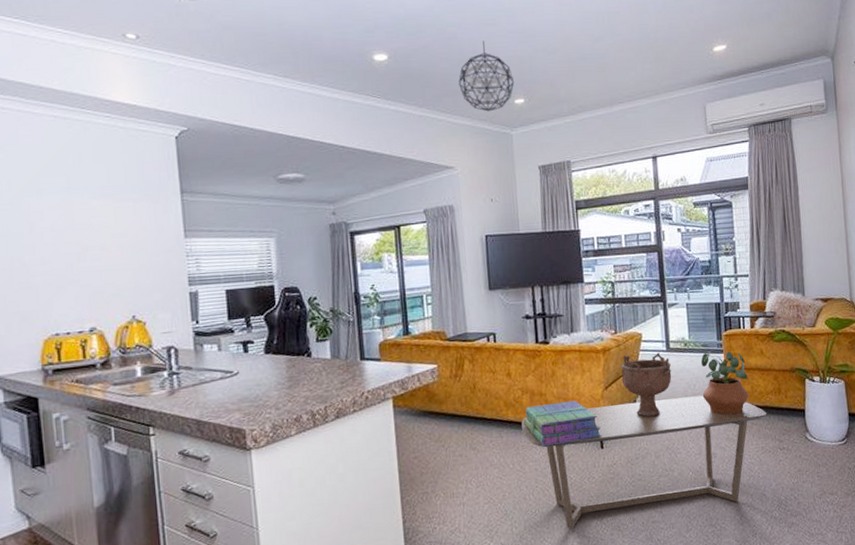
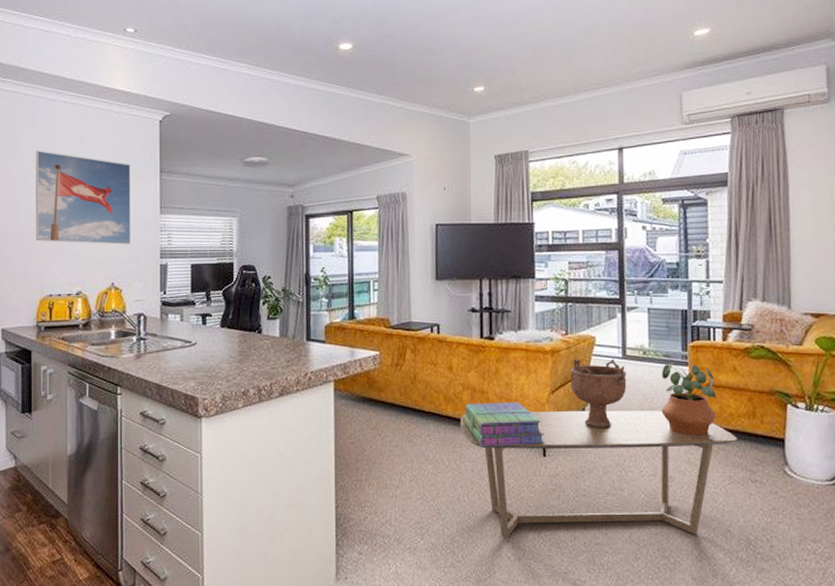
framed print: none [22,172,152,275] -> present [35,150,131,245]
pendant light: present [458,41,515,112] -> none [419,28,475,100]

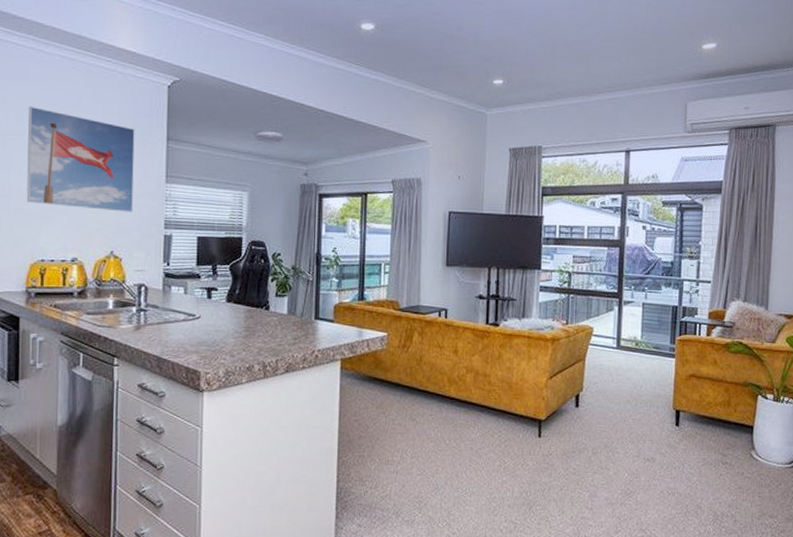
coffee table: present [460,410,737,539] -> none [462,395,713,513]
stack of books: present [462,401,544,447] -> none [464,385,541,428]
decorative bowl: present [570,359,627,428] -> none [567,347,619,412]
potted plant: present [661,363,718,436] -> none [648,354,698,421]

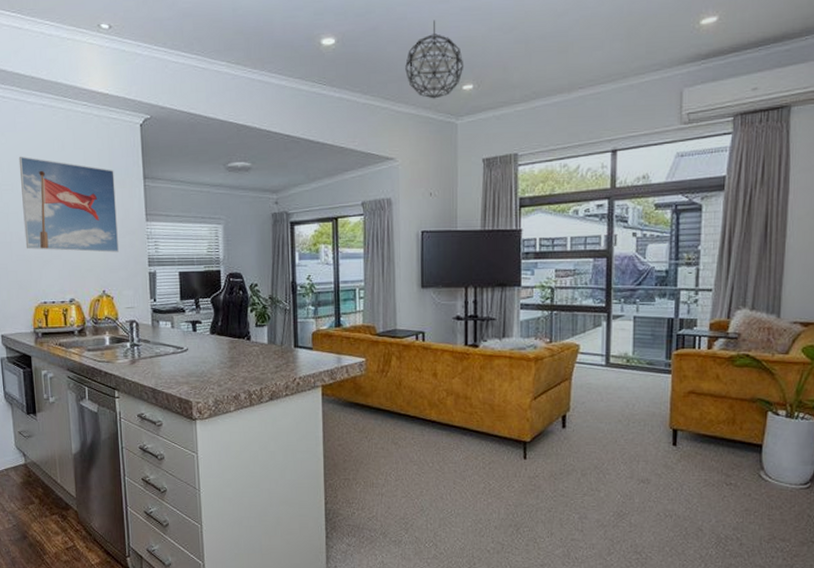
pendant light: none [440,18,496,90] -> present [405,20,464,99]

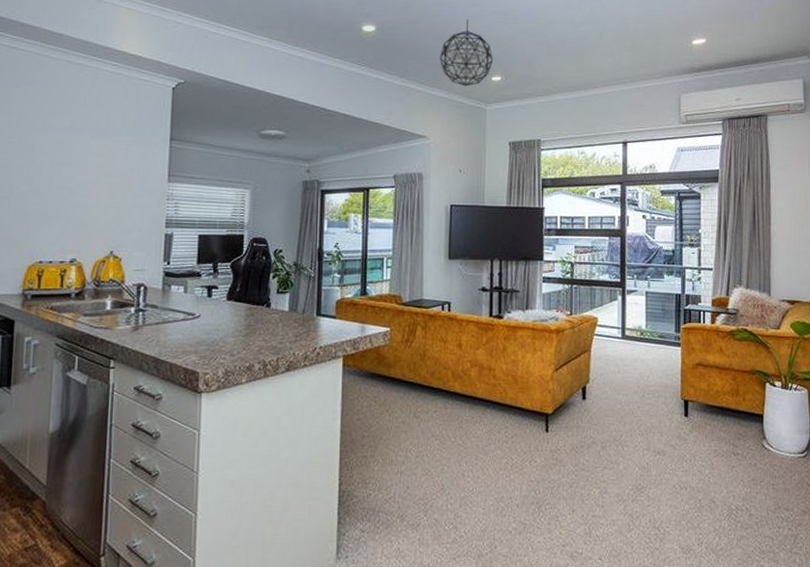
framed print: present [18,156,119,253] -> none [26,109,139,212]

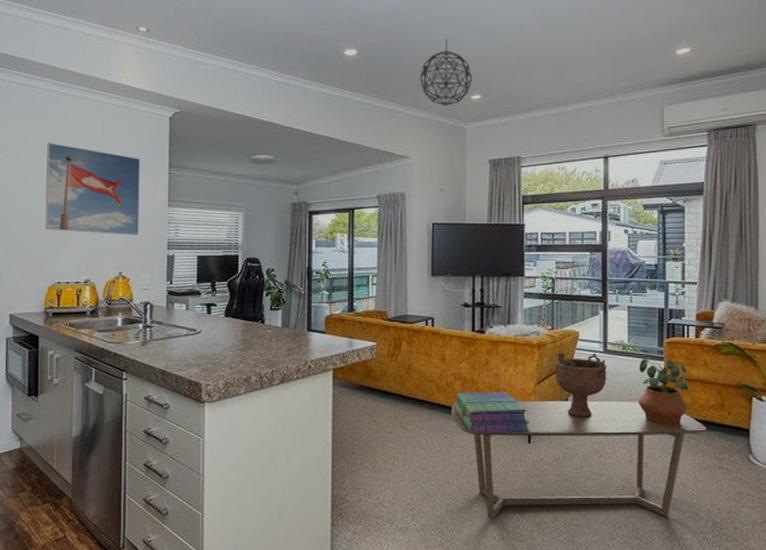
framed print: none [26,109,139,212] -> present [45,142,140,235]
coffee table: none [467,387,722,513] -> present [452,400,707,520]
stack of books: none [469,378,547,423] -> present [453,391,530,434]
decorative bowl: none [573,338,625,405] -> present [555,352,607,417]
potted plant: none [655,344,705,412] -> present [638,358,689,425]

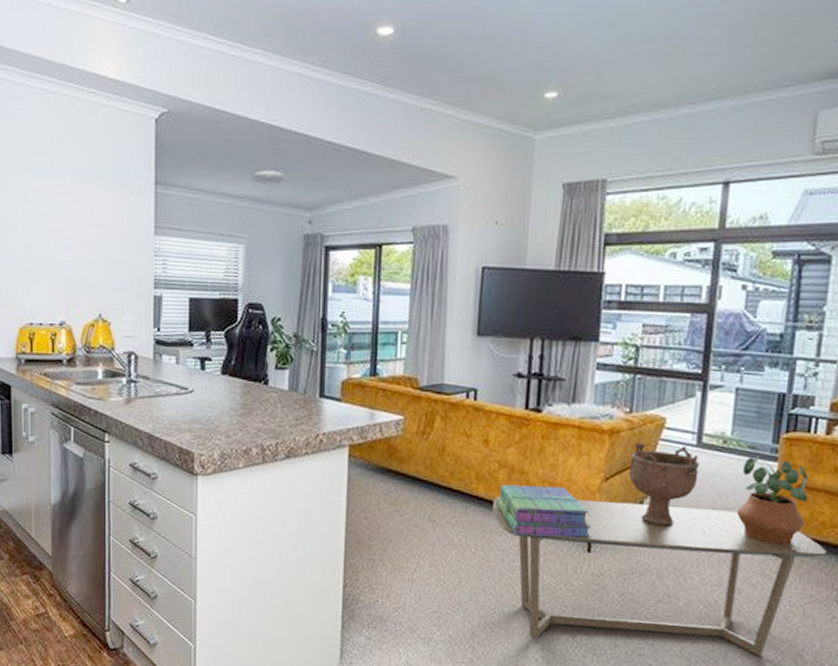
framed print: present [45,142,140,235] -> none [11,149,121,270]
pendant light: present [420,39,473,106] -> none [476,11,549,107]

